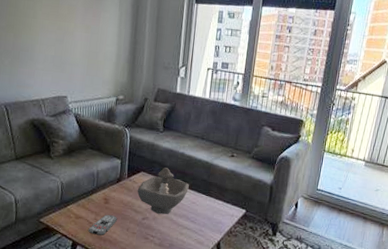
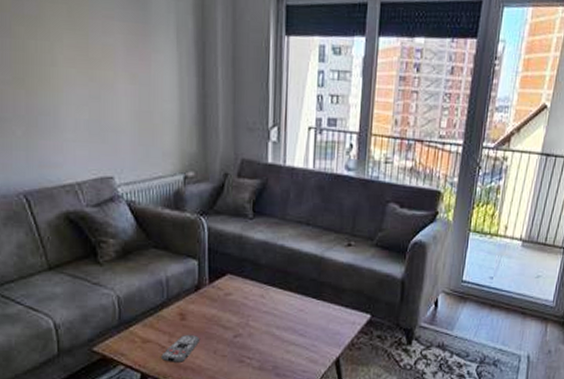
decorative bowl: present [137,167,189,215] -> none [223,266,294,329]

